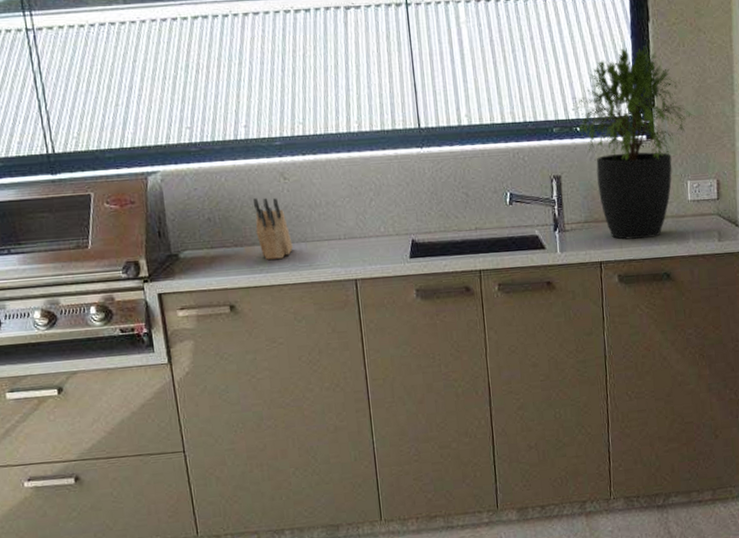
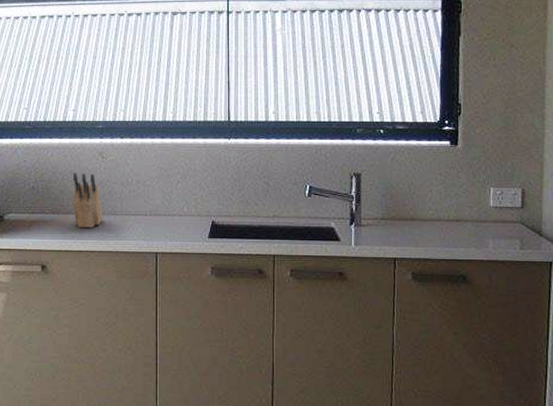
potted plant: present [572,46,695,240] -> none [378,58,503,240]

